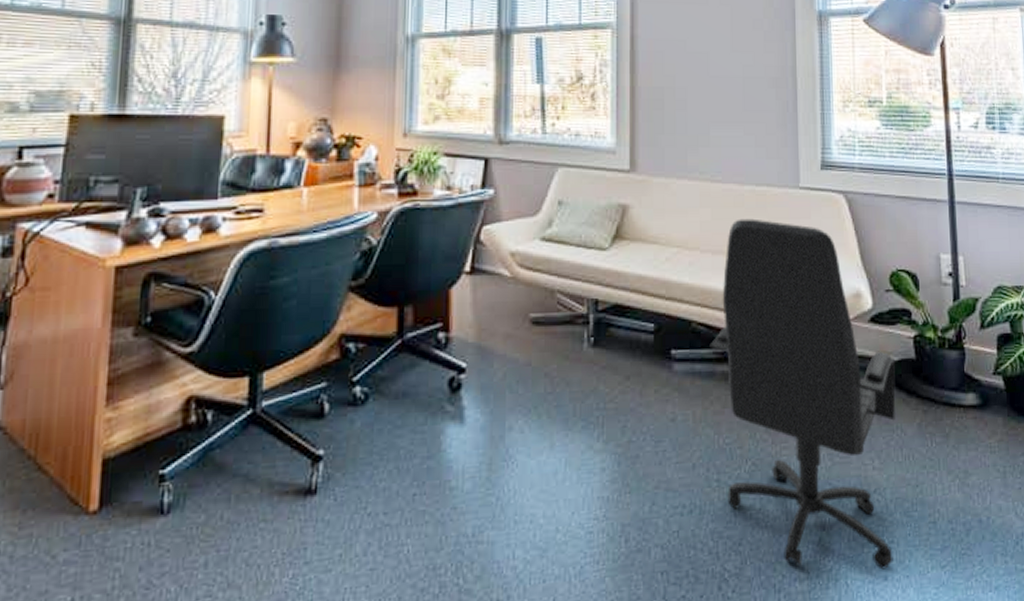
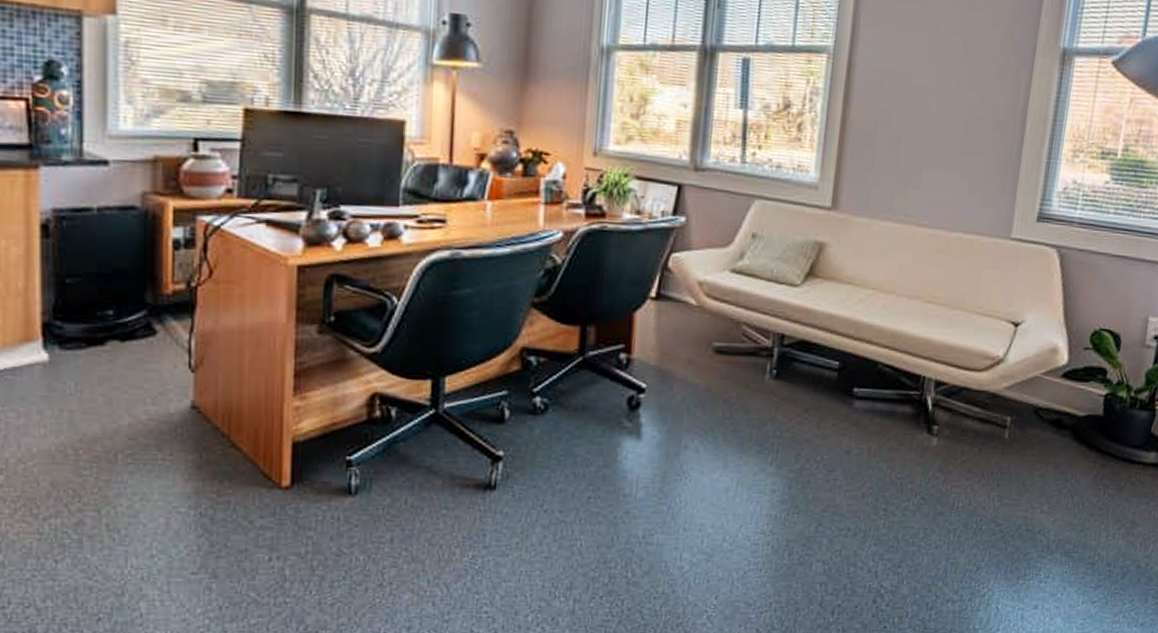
office chair: present [710,218,896,570] -> none [892,265,1081,599]

